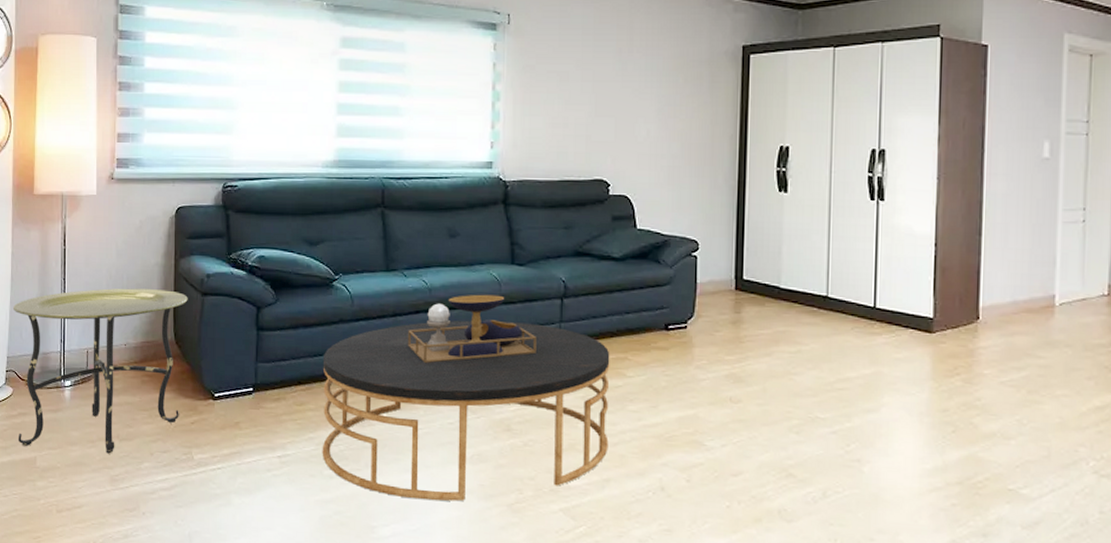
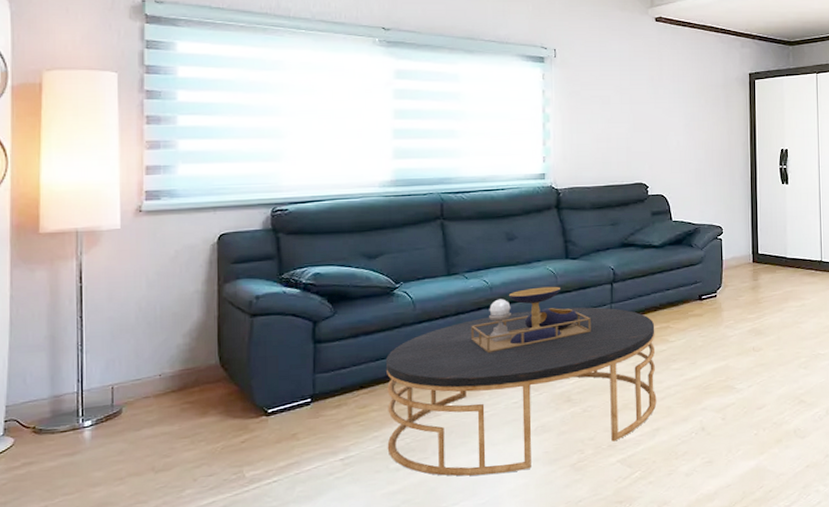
side table: present [12,288,188,454] -> none [12,315,235,498]

